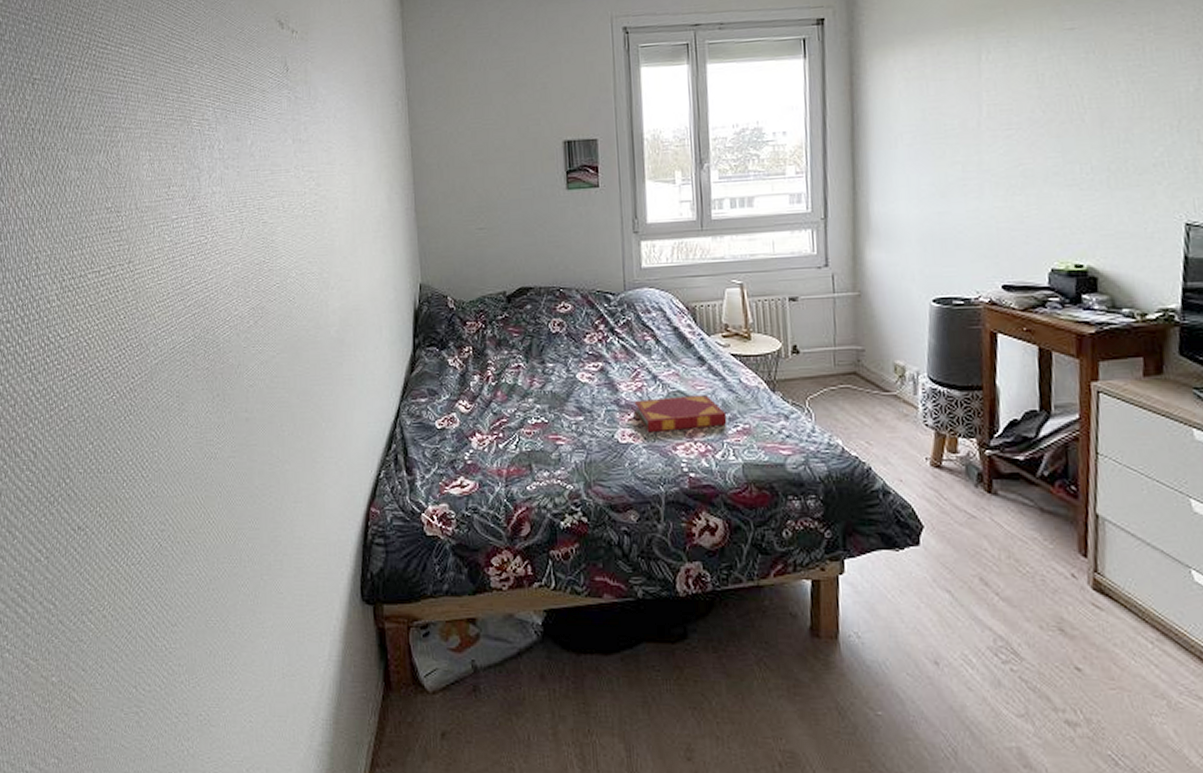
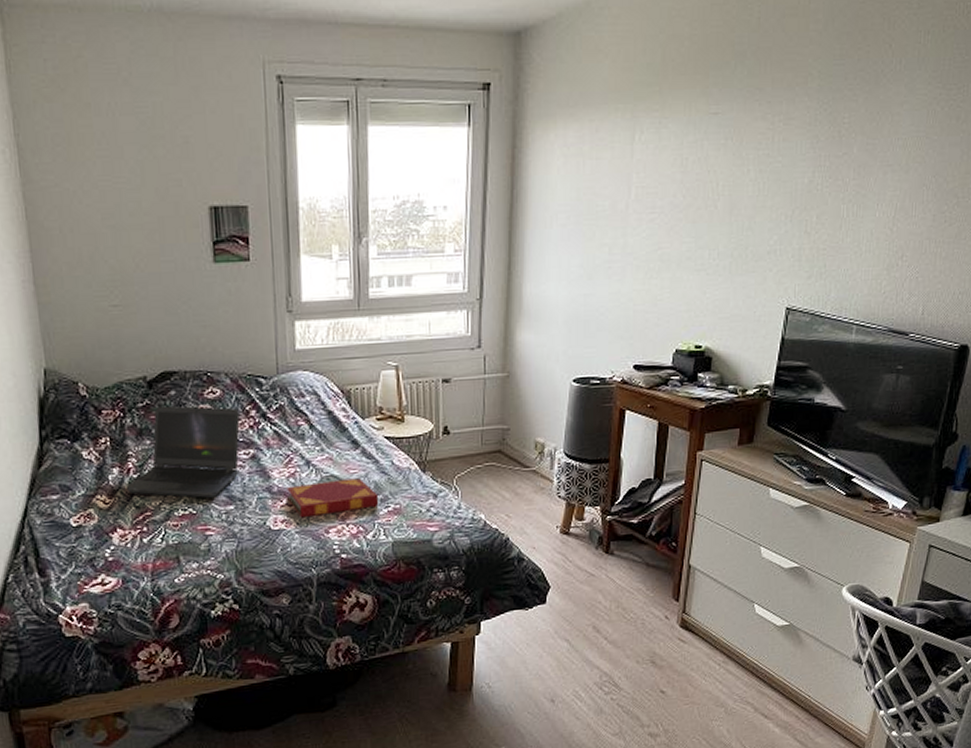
laptop computer: none [486,318,590,409] -> present [127,405,240,499]

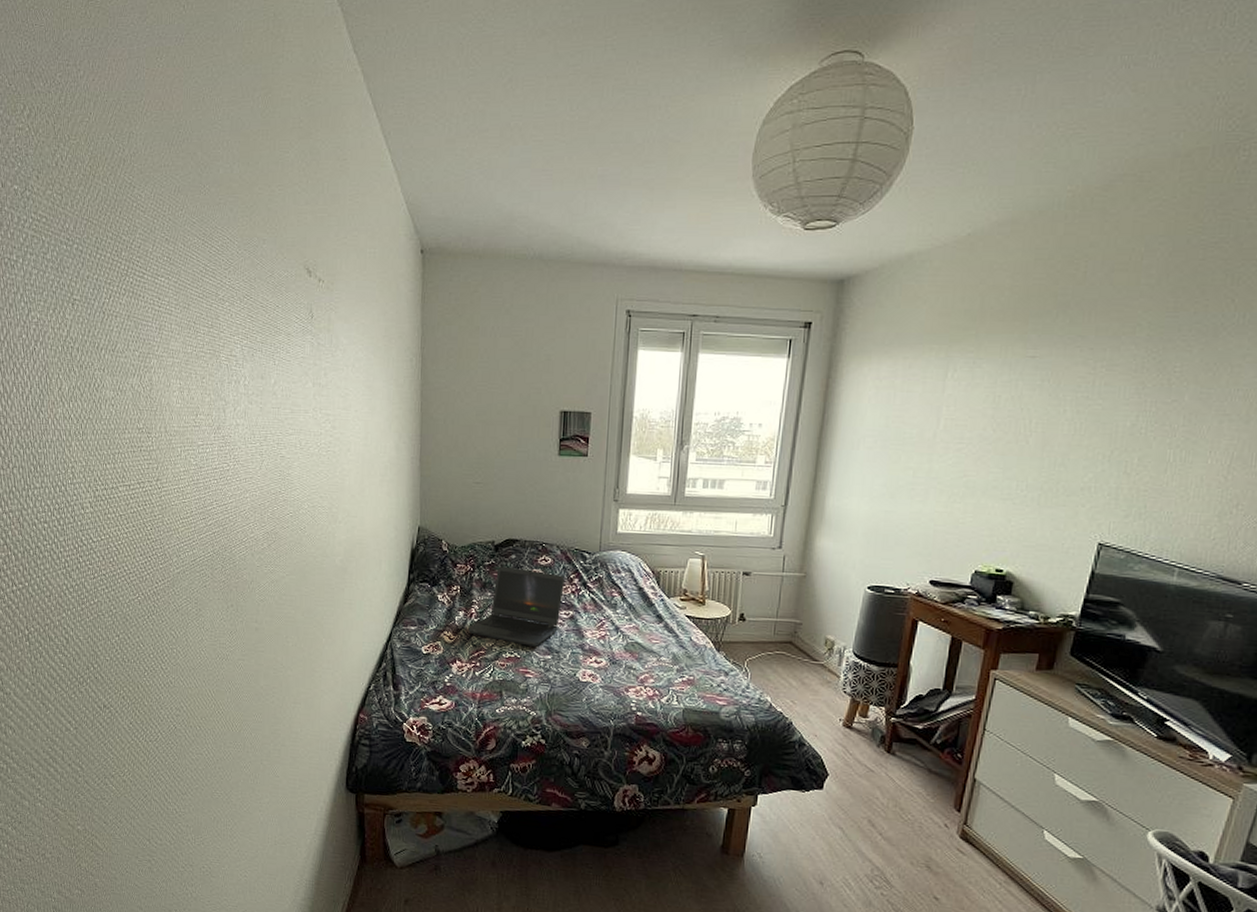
hardback book: present [287,478,379,518] -> none [596,646,676,676]

